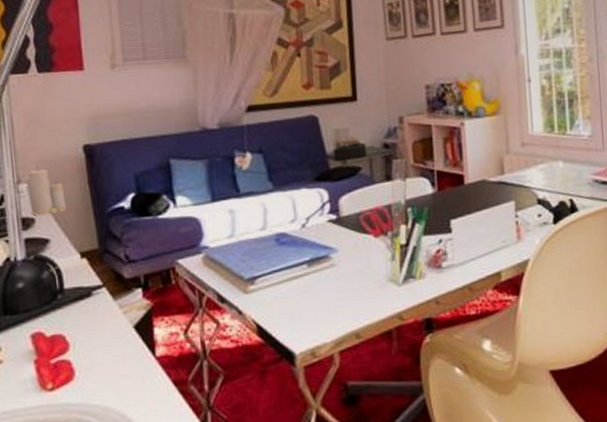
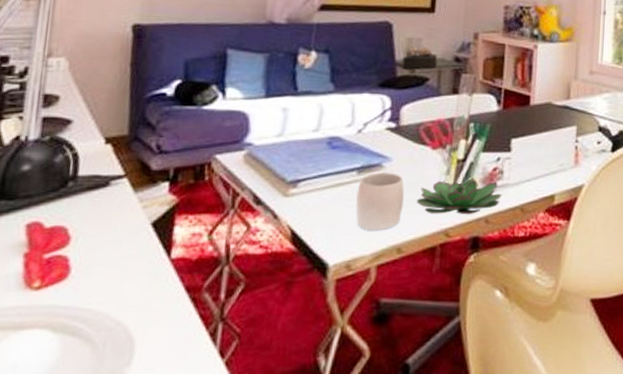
candle: present [26,165,66,216] -> none [56,40,101,94]
mug: none [310,263,356,320] -> present [355,172,405,231]
succulent plant: none [366,261,449,300] -> present [416,178,502,215]

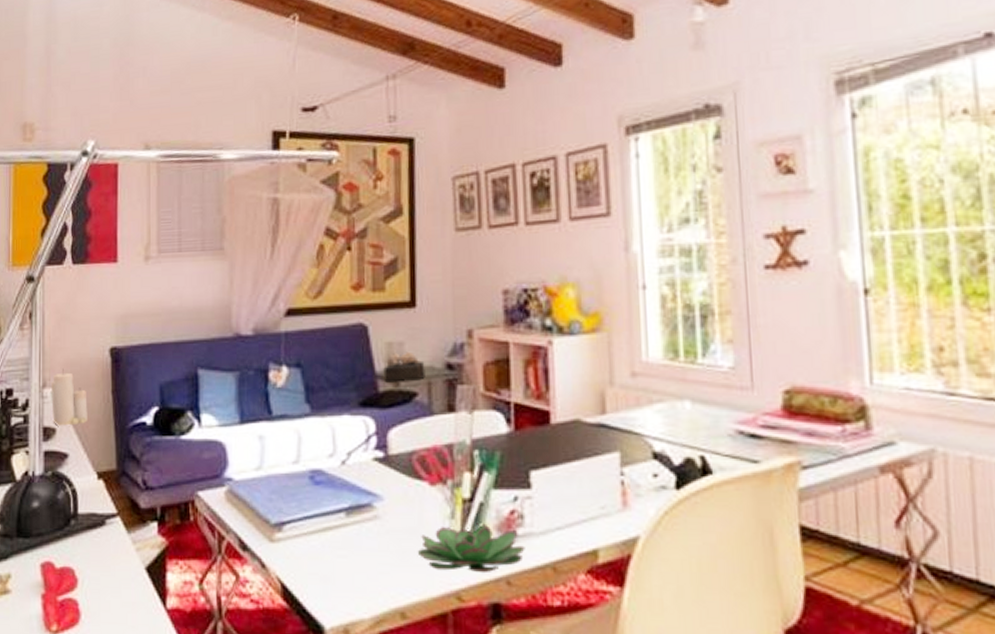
candle: none [56,40,101,94] -> present [51,368,88,426]
mug: present [355,172,405,231] -> none [347,515,403,589]

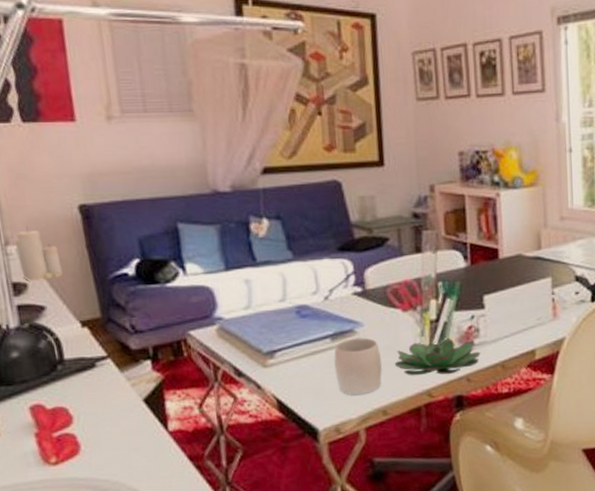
mug: none [347,515,403,589] -> present [334,337,382,396]
decorative box: present [383,351,425,383] -> none [357,204,395,230]

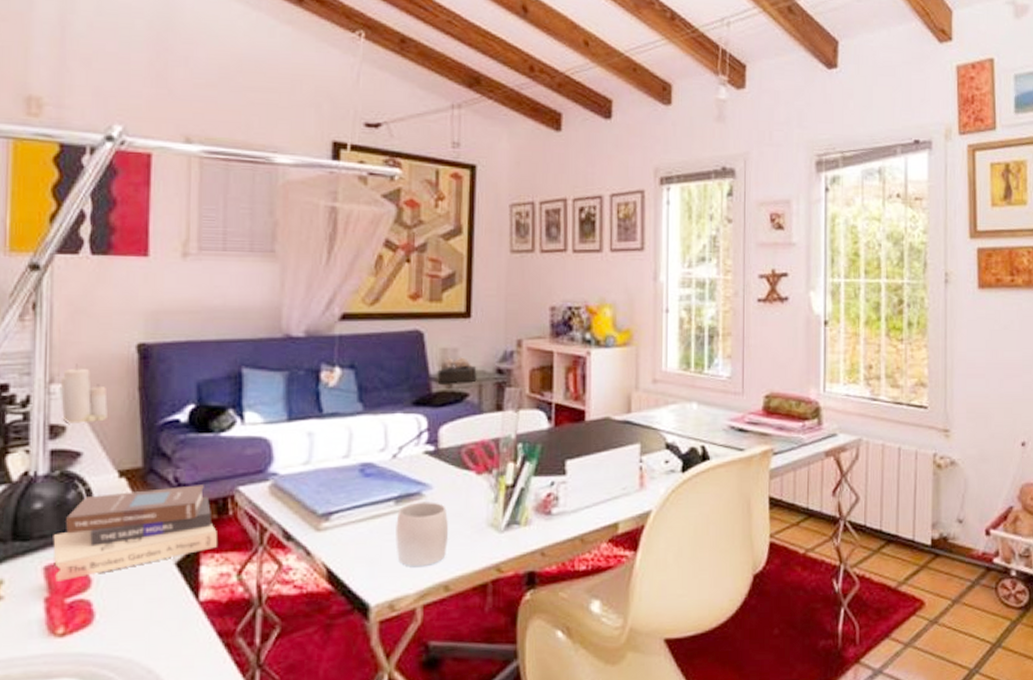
books: none [32,331,177,419] -> present [53,485,217,582]
decorative box: none [357,204,395,230] -> present [437,357,477,384]
succulent plant: present [394,338,481,376] -> none [462,505,558,548]

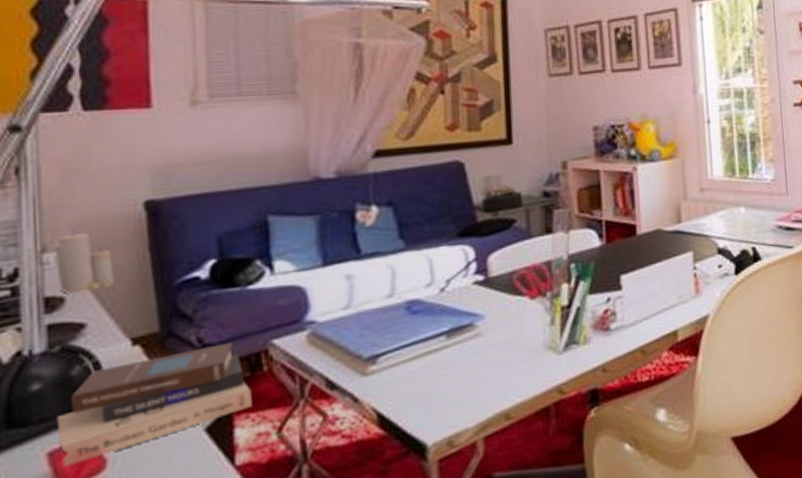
mug: present [396,502,449,567] -> none [449,331,506,401]

